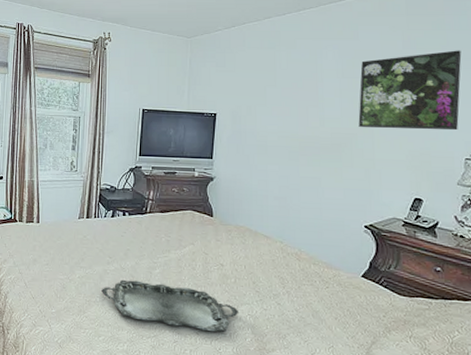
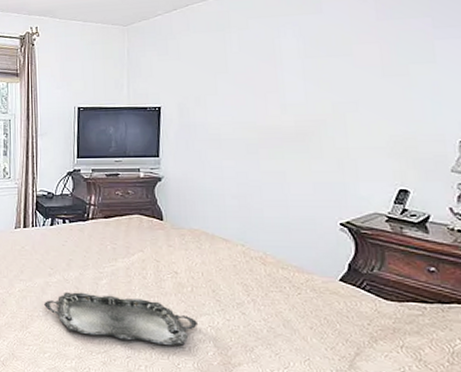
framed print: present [358,50,462,131] -> none [326,16,450,113]

